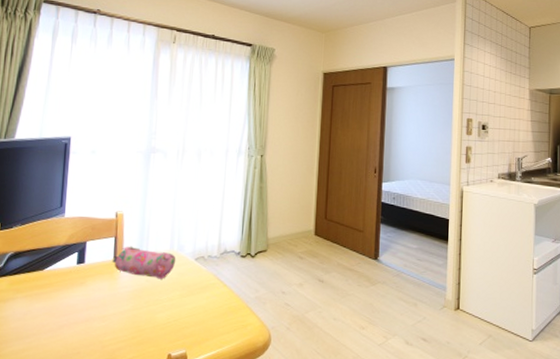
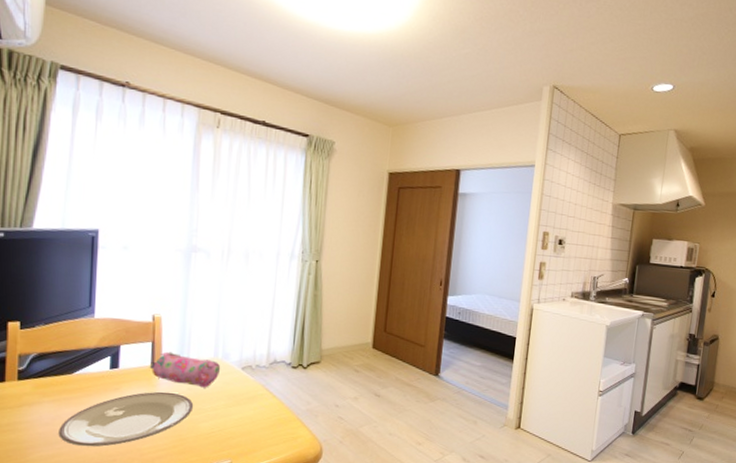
plate: none [29,284,152,341] -> present [58,391,194,447]

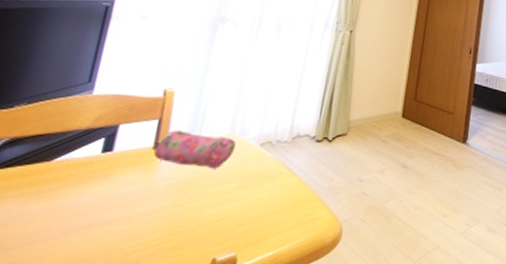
plate: present [58,391,194,447] -> none [17,176,199,251]

